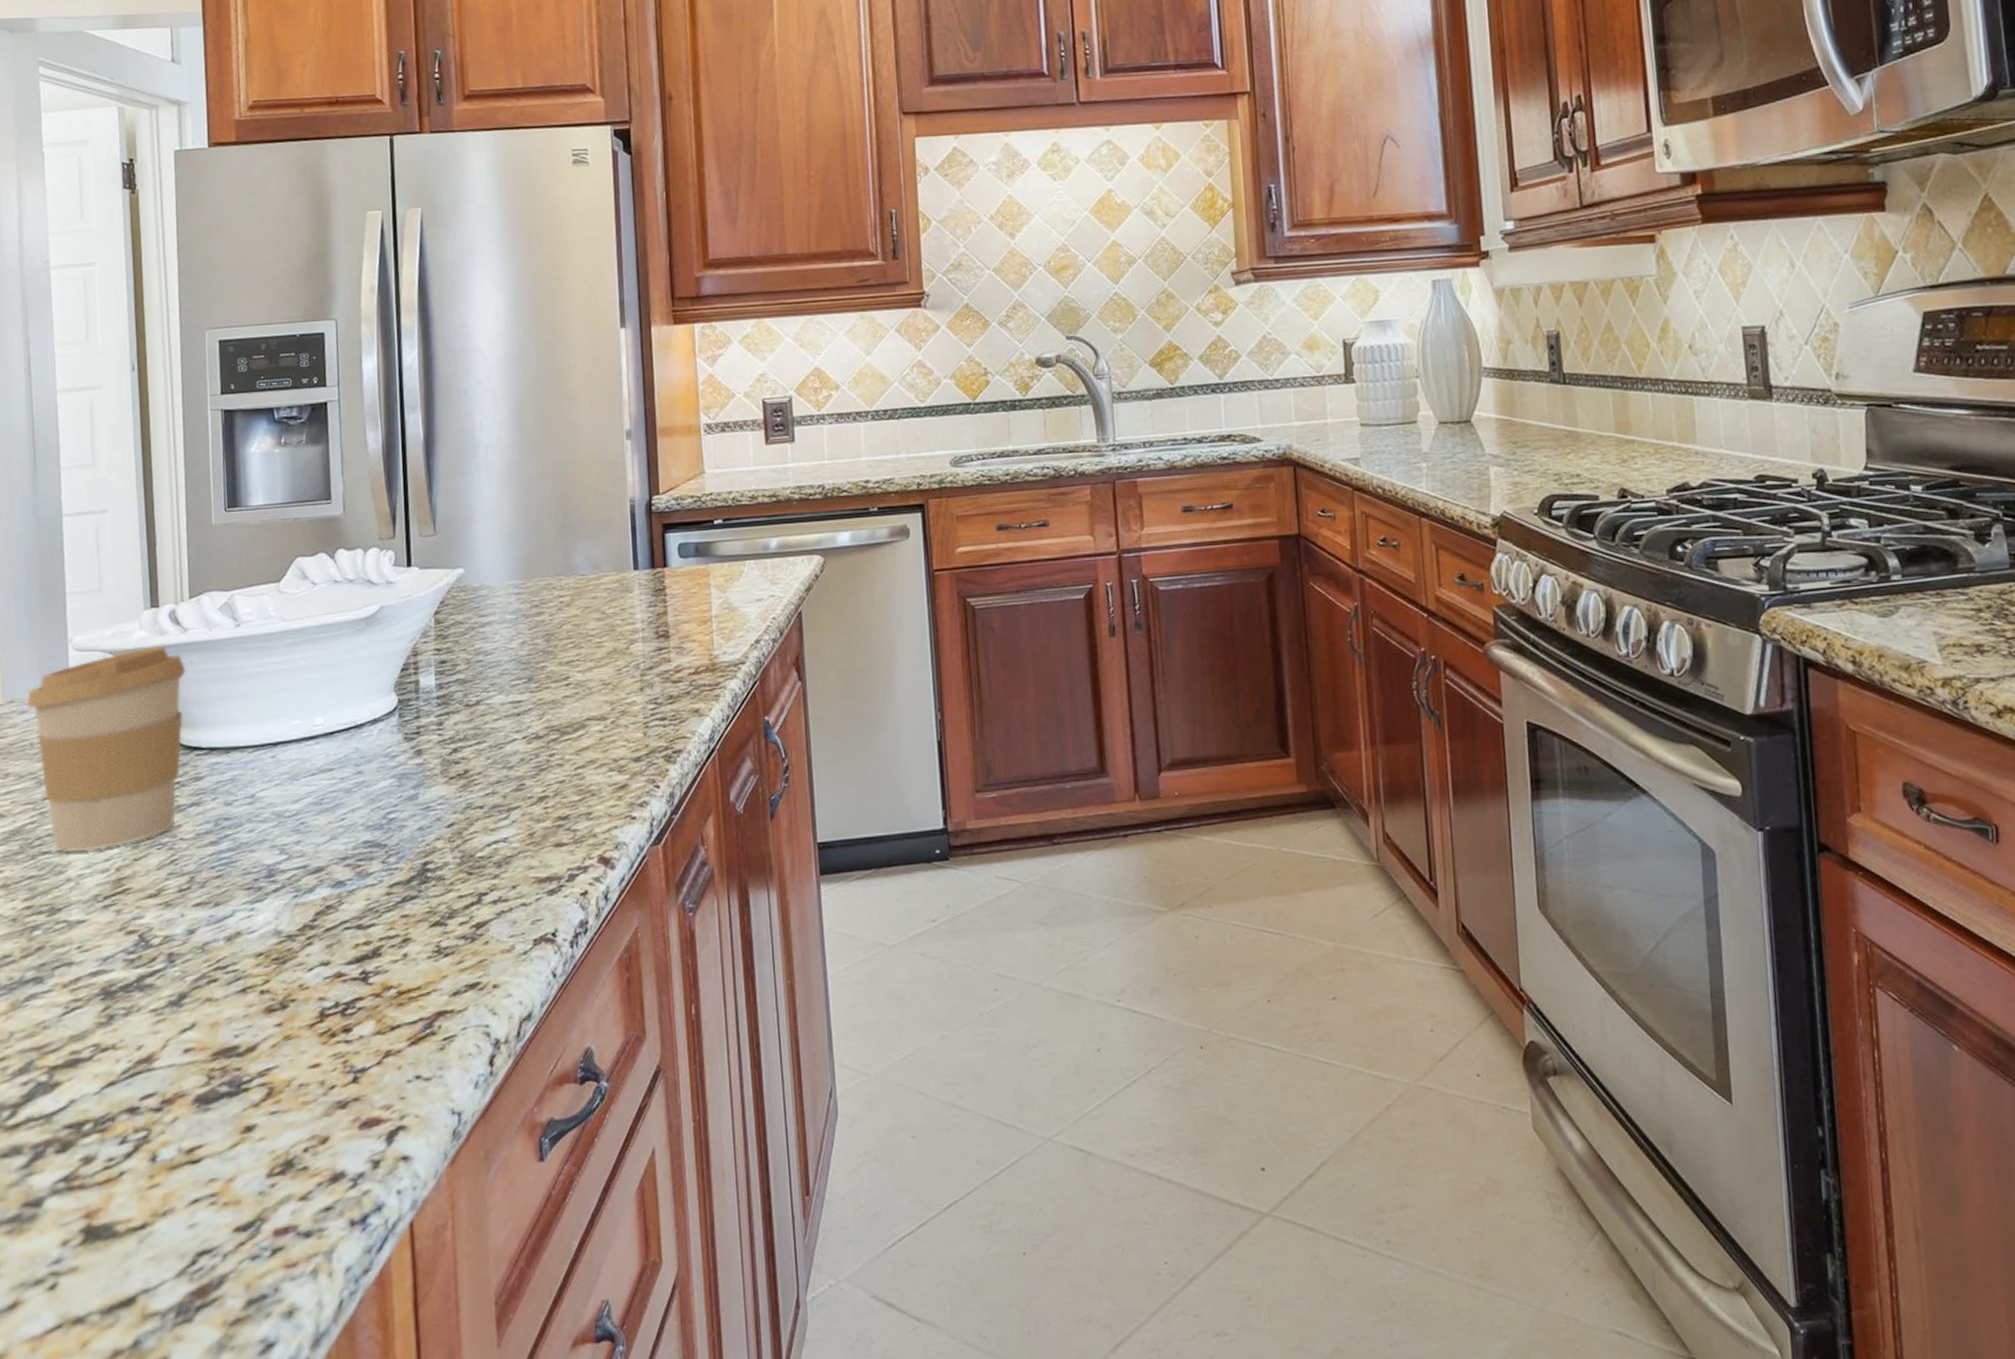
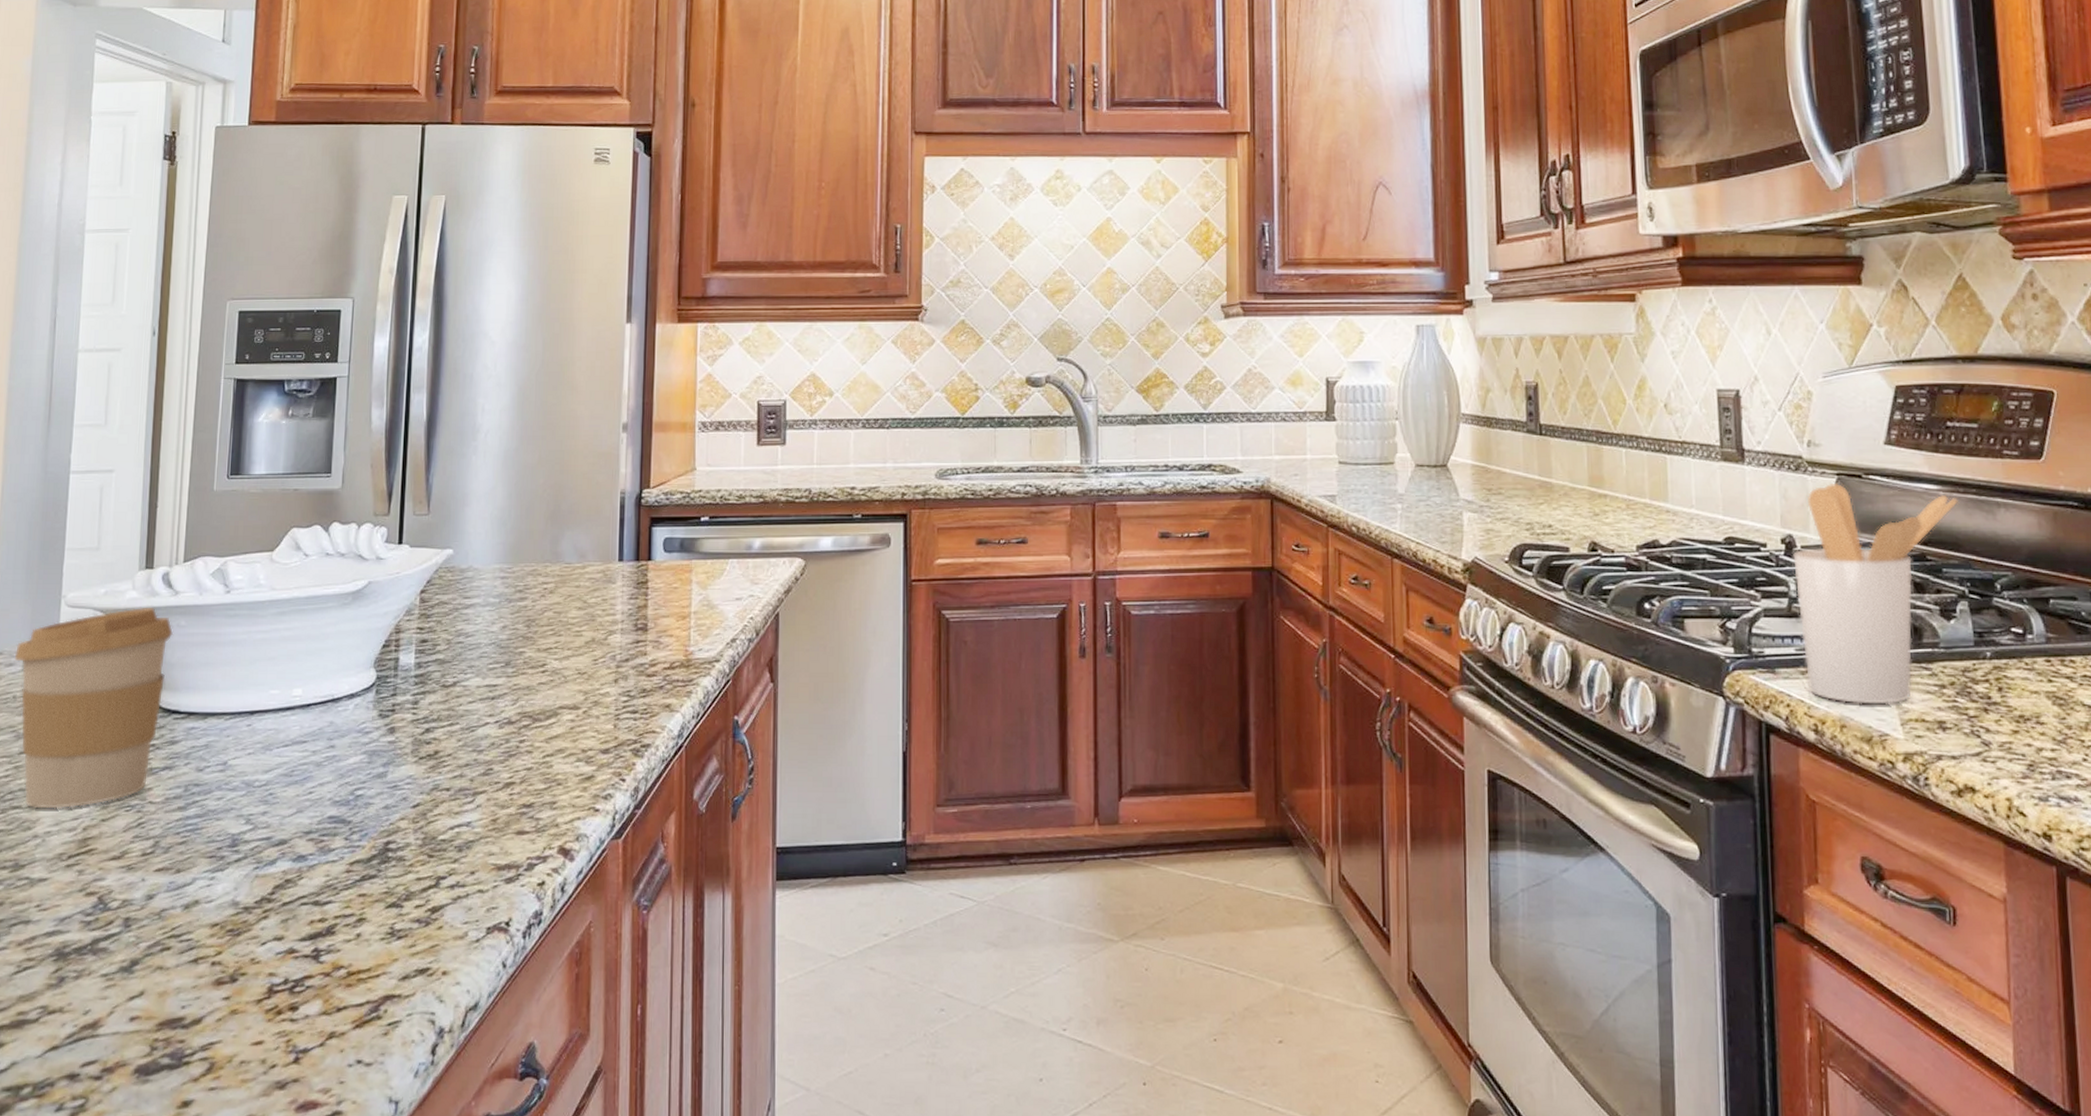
utensil holder: none [1825,413,1990,633] -> present [1793,482,1958,705]

